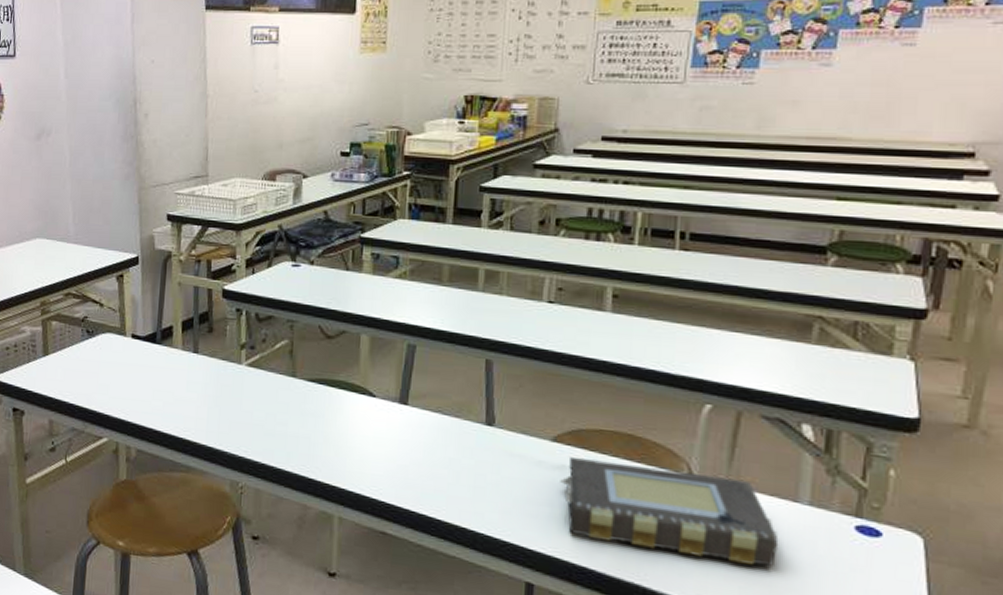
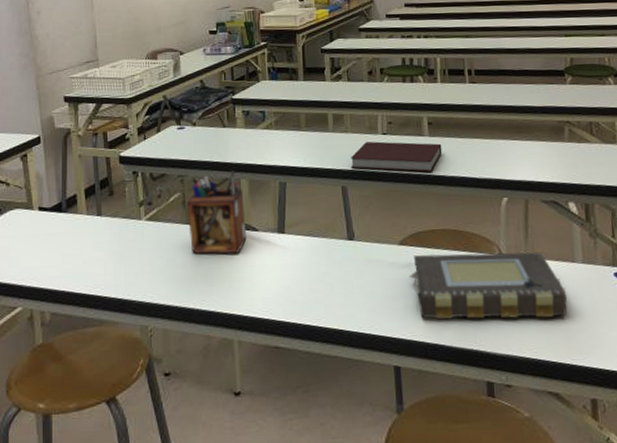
desk organizer: none [294,321,362,420] -> present [186,170,247,254]
notebook: none [500,309,628,358] -> present [350,141,443,172]

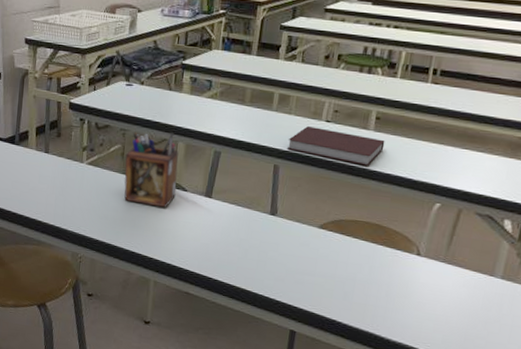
book: present [409,252,568,320] -> none [322,240,476,322]

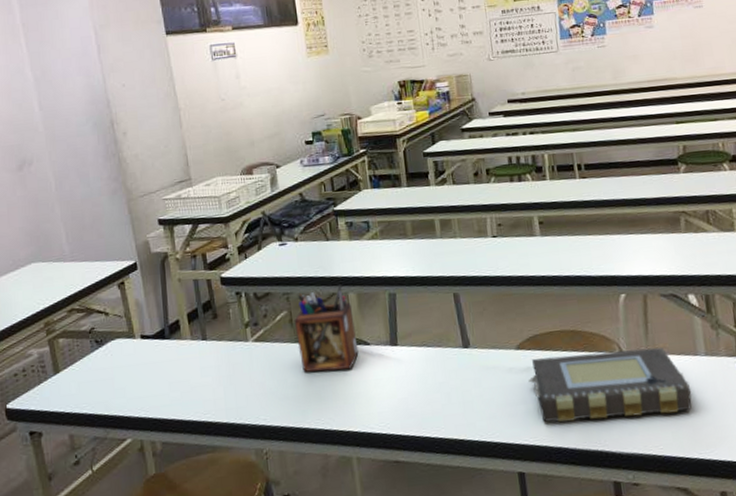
notebook: present [287,126,385,166] -> none [461,242,556,275]
book: none [322,240,476,322] -> present [528,347,692,423]

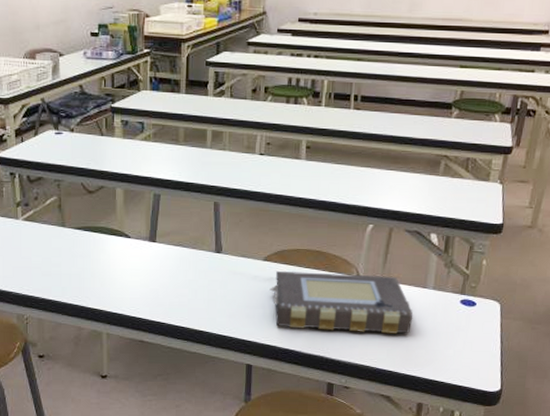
desk organizer: present [294,284,359,372] -> none [62,178,119,257]

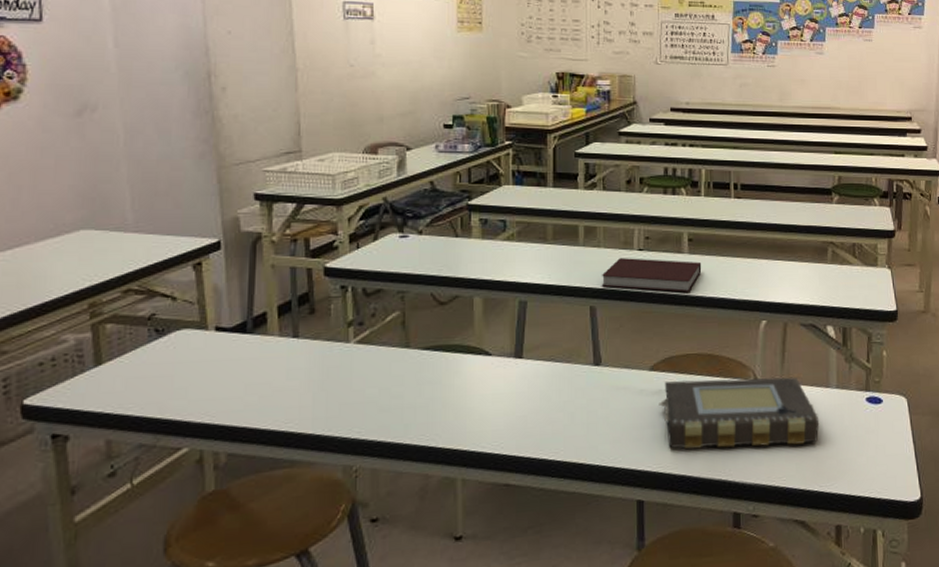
notebook: none [224,161,317,195] -> present [601,258,702,292]

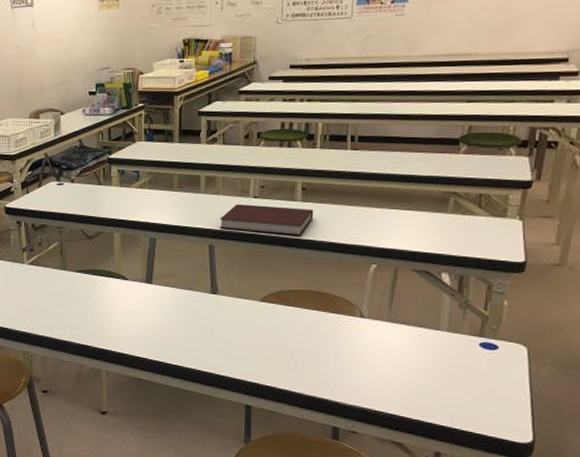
book: present [659,377,820,450] -> none [267,312,426,378]

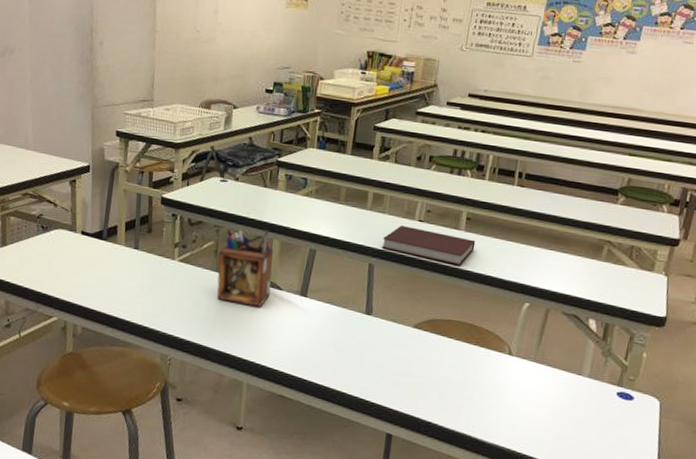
desk organizer: none [64,224,117,298] -> present [217,227,273,307]

